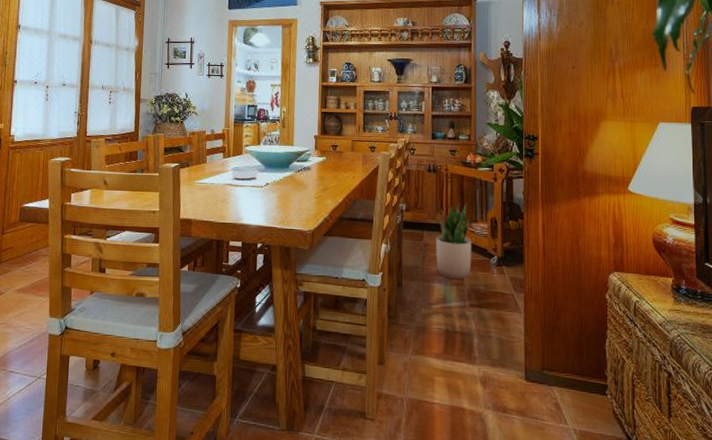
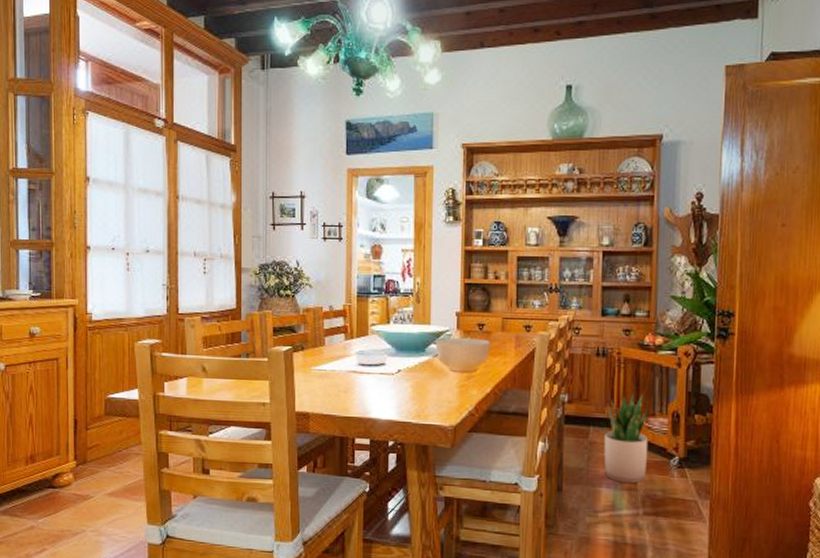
bowl: none [297,156,343,186] -> present [435,337,491,373]

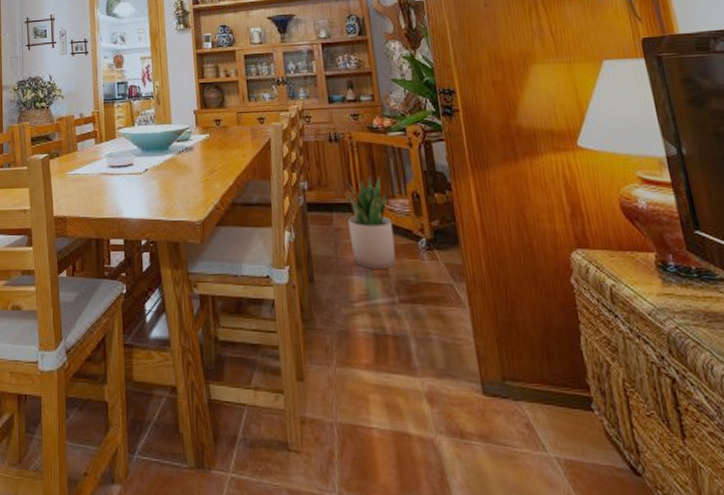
bowl: present [435,337,491,373] -> none [177,133,229,168]

